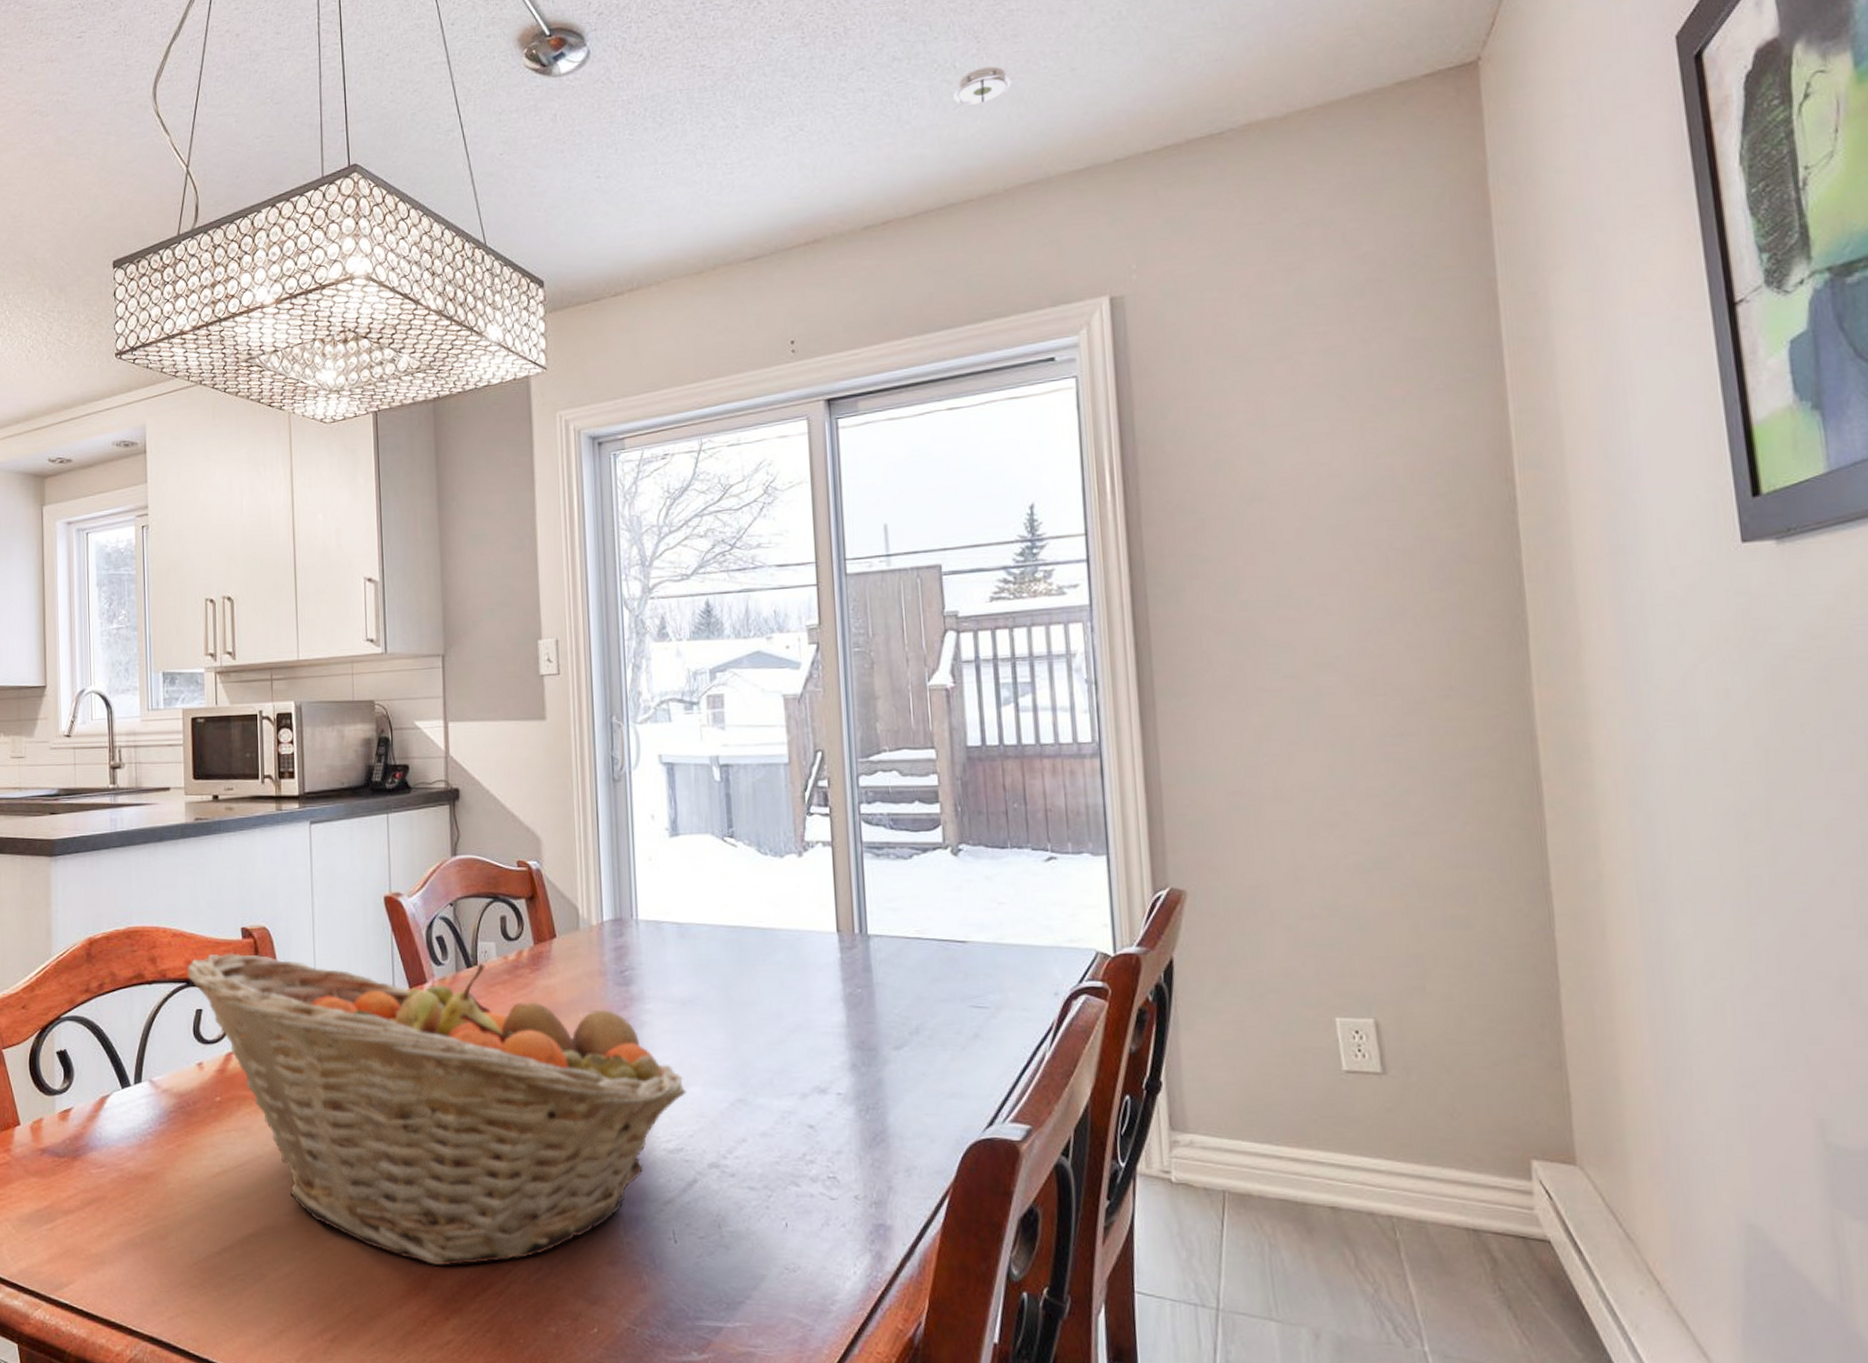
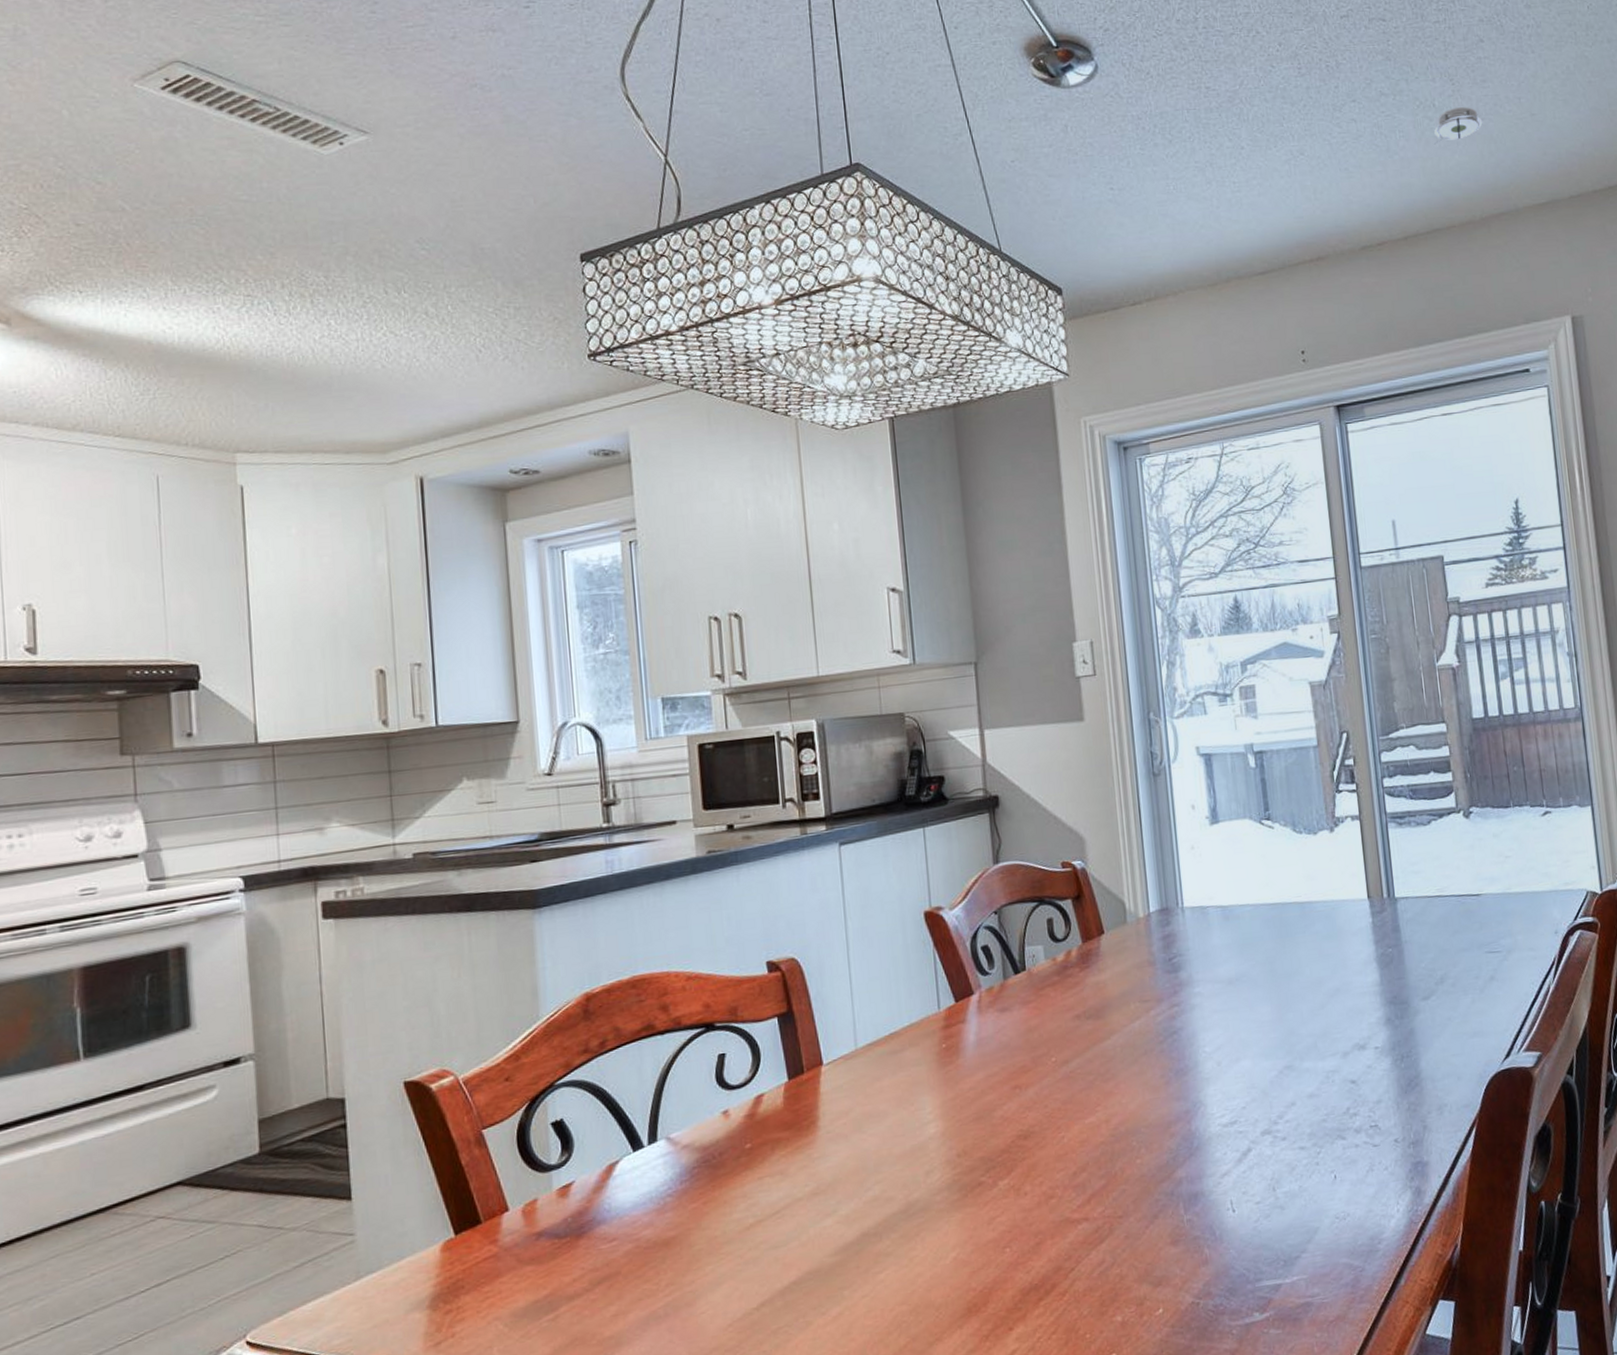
fruit basket: present [187,953,687,1266] -> none [706,969,1238,1278]

